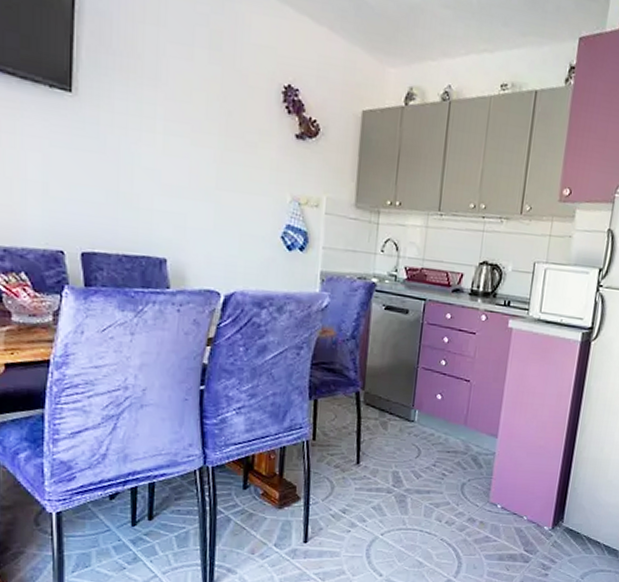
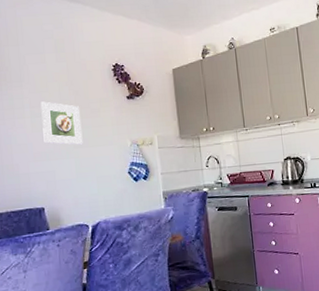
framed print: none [177,115,231,187] -> present [40,101,83,145]

